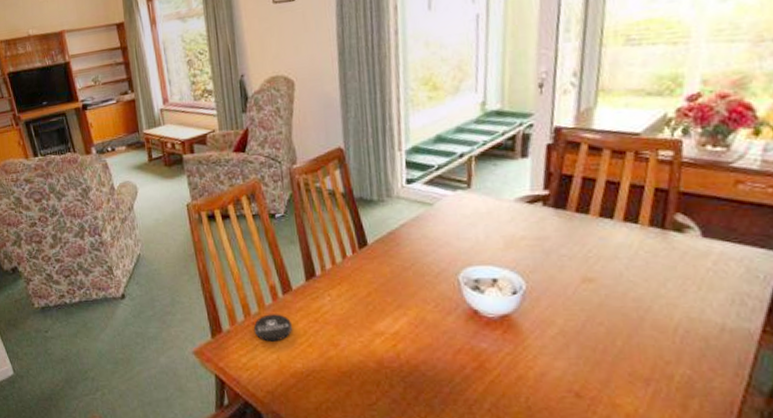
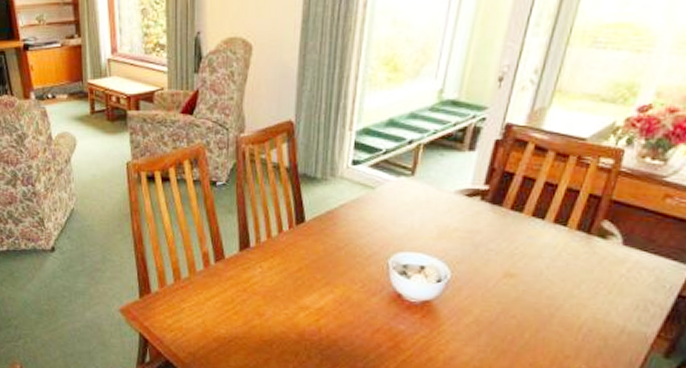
coaster: present [254,314,292,342] -> none [183,280,220,307]

